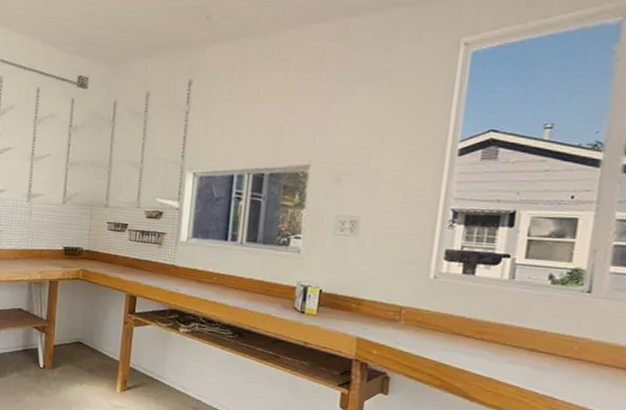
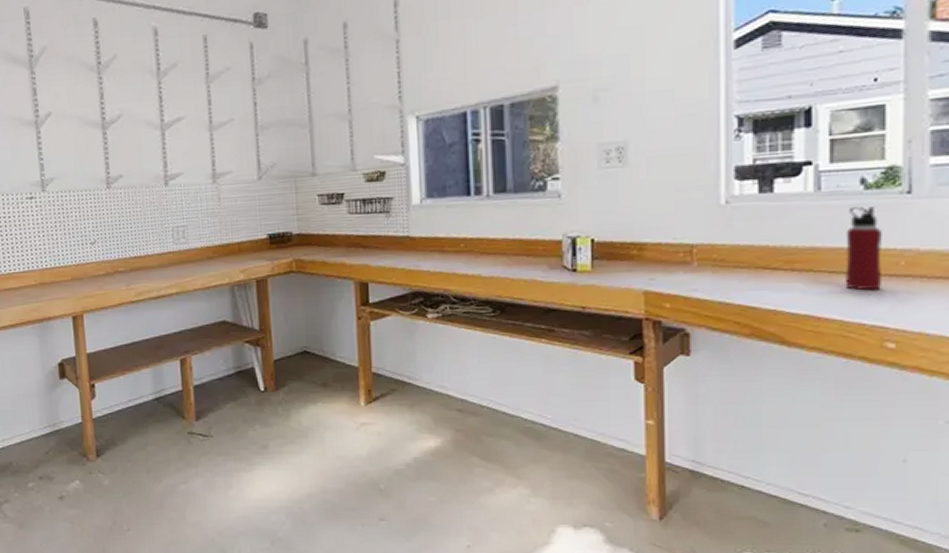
water bottle: none [525,296,562,367] -> present [845,206,882,291]

